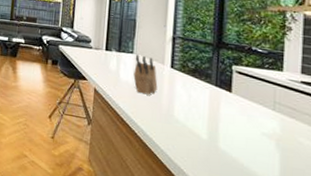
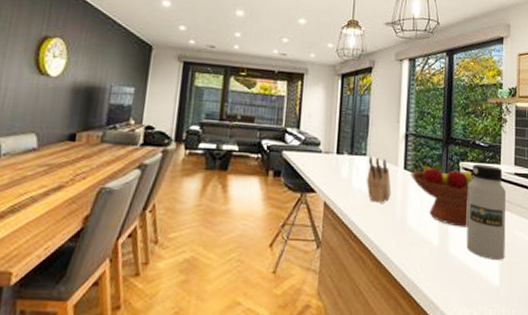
fruit bowl: none [177,61,249,128] -> present [410,160,474,227]
water bottle: none [239,68,290,164] -> present [466,163,507,260]

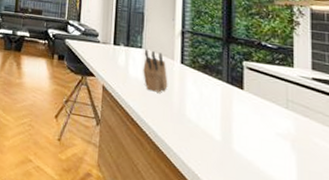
fruit bowl: present [410,160,474,227] -> none [188,56,261,128]
water bottle: present [466,163,507,260] -> none [254,64,304,167]

